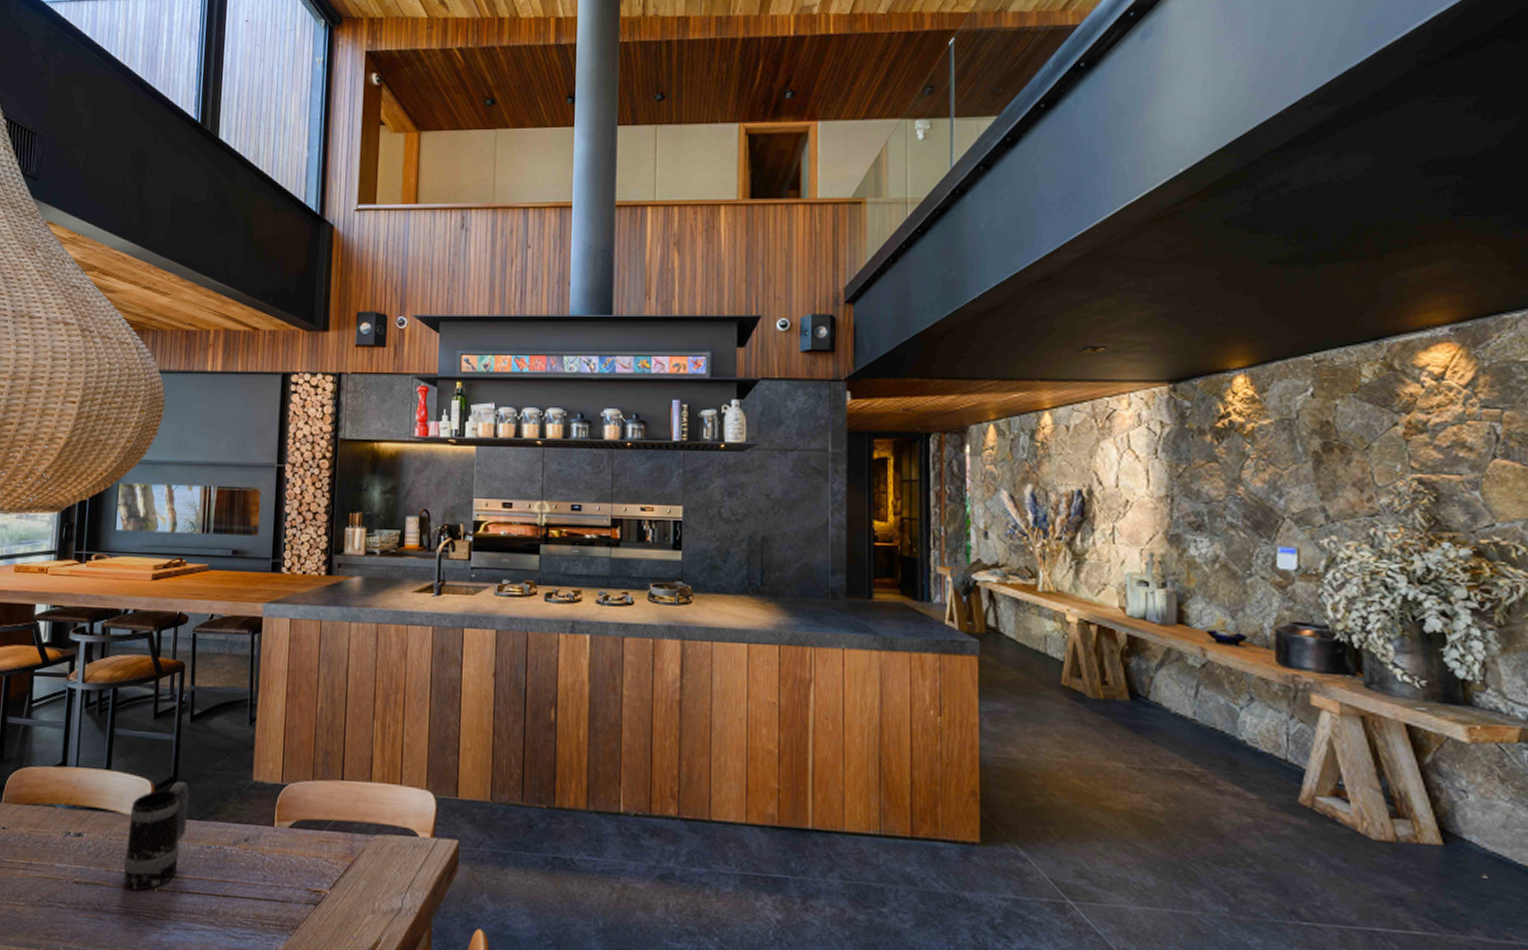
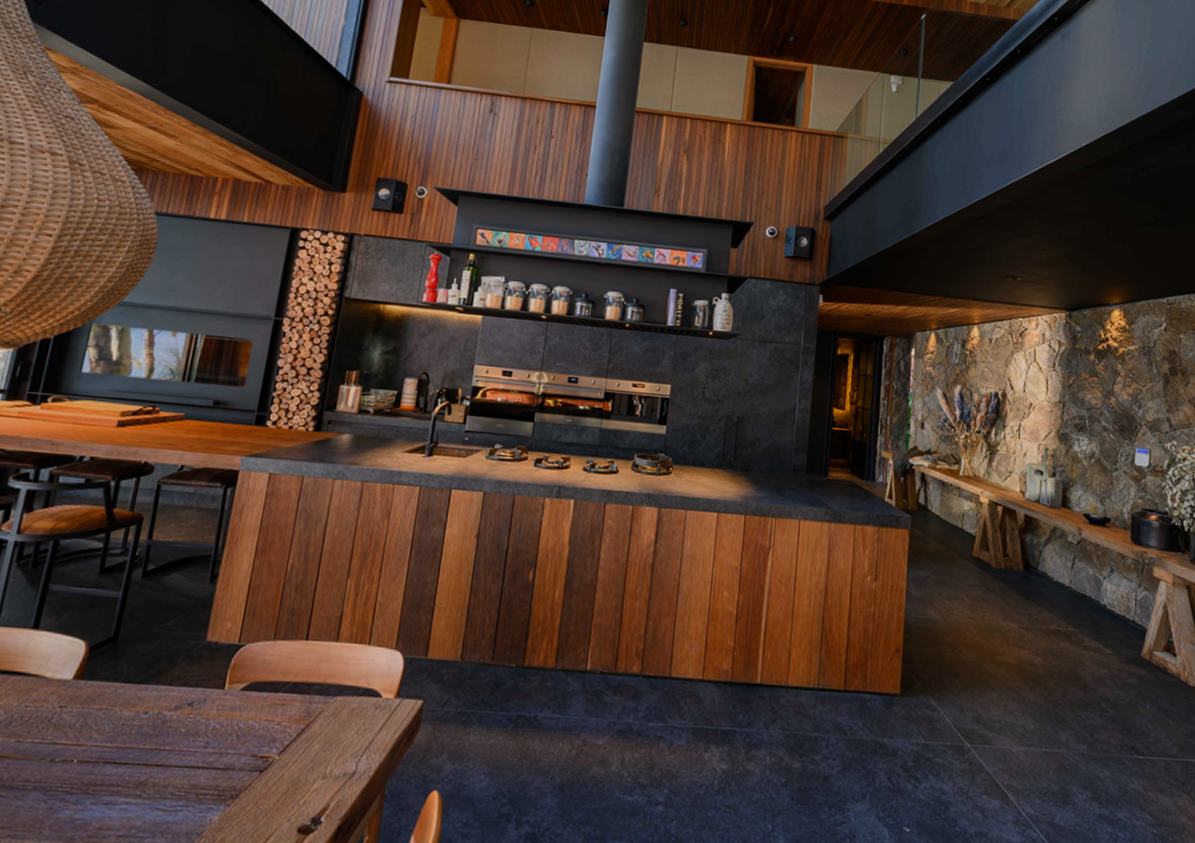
mug: present [123,781,190,891] -> none [35,641,131,763]

